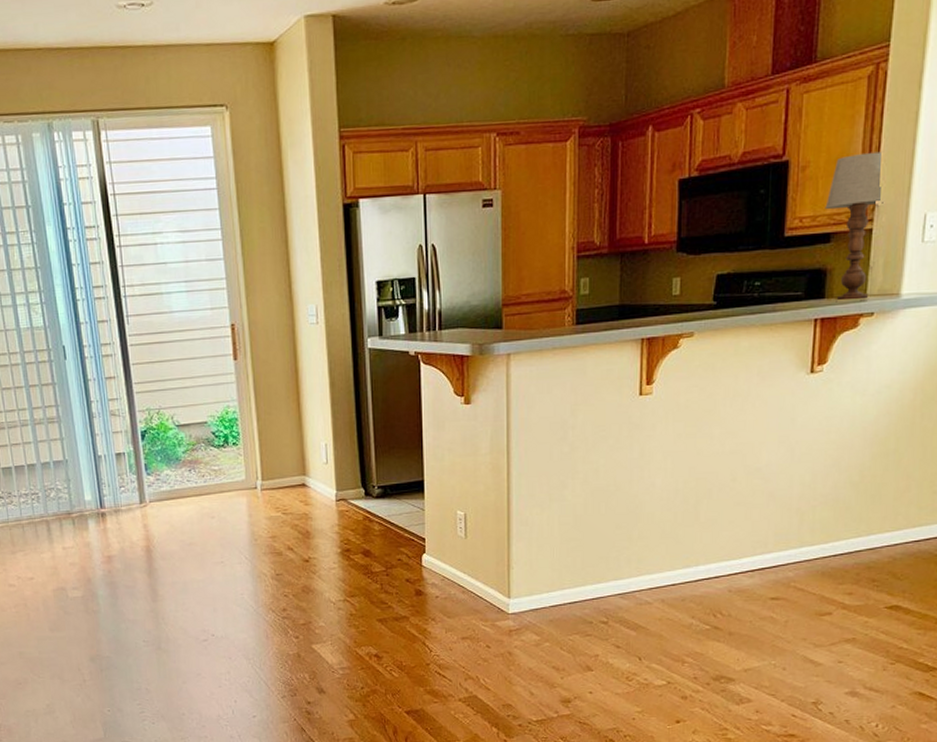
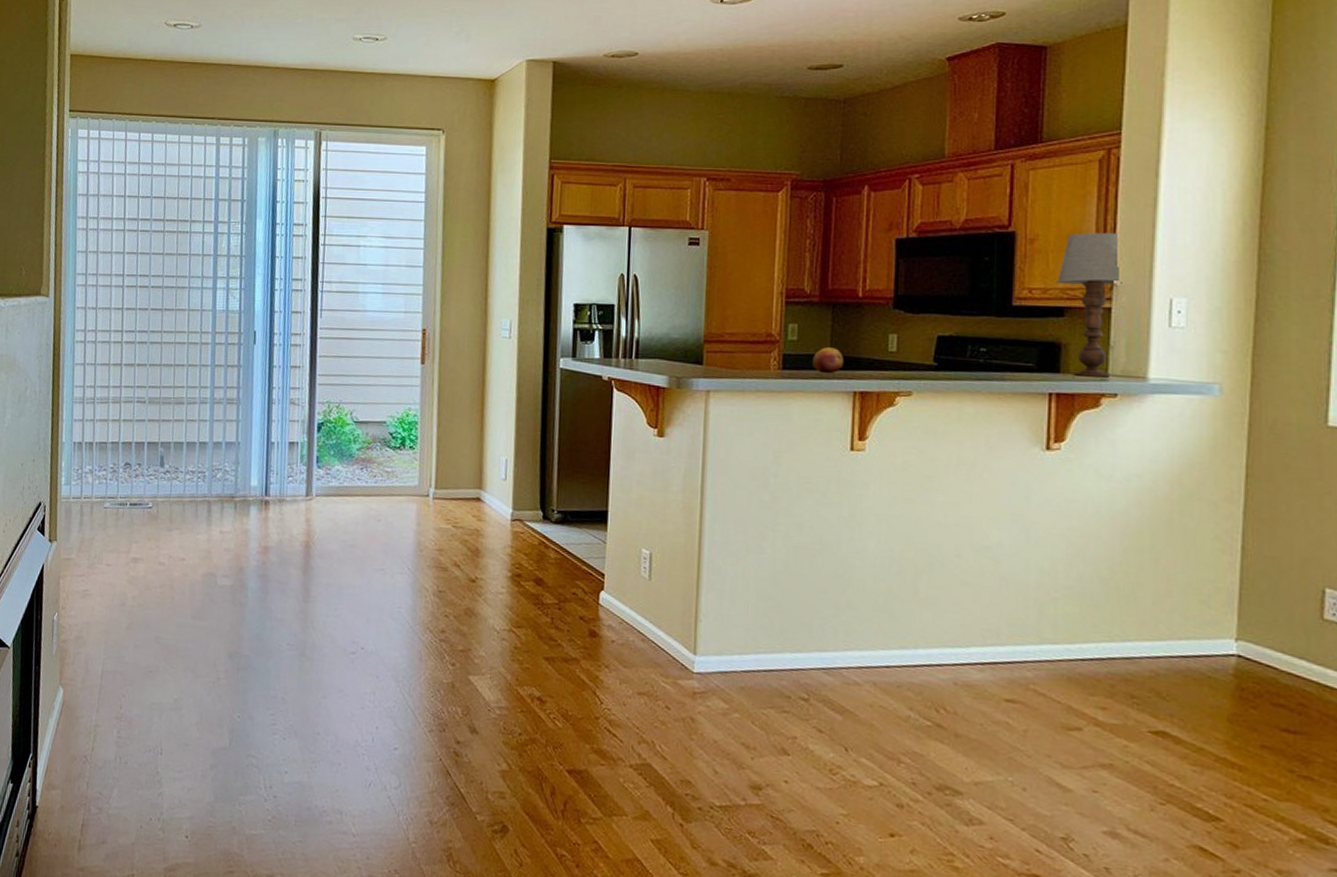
fruit: none [603,296,633,324] -> present [811,346,845,374]

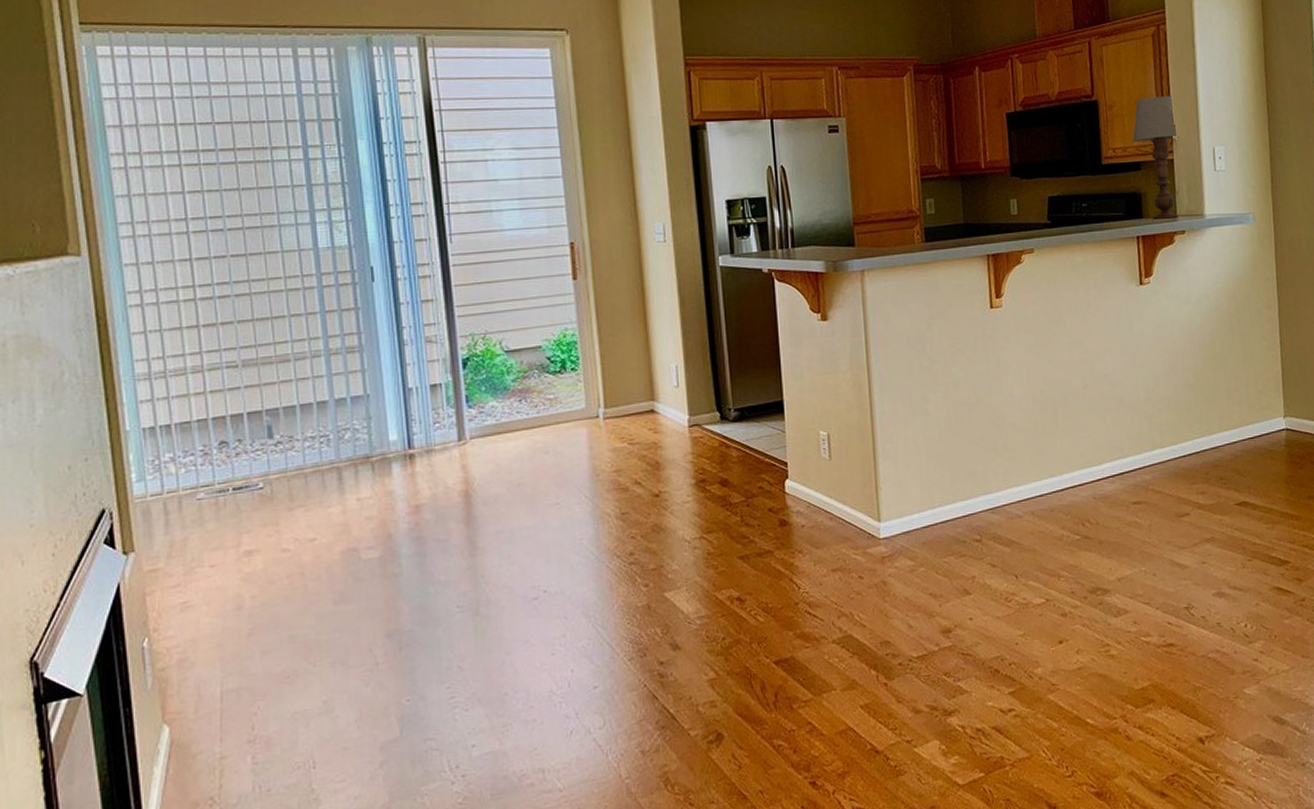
fruit: present [811,346,845,374] -> none [949,216,977,242]

